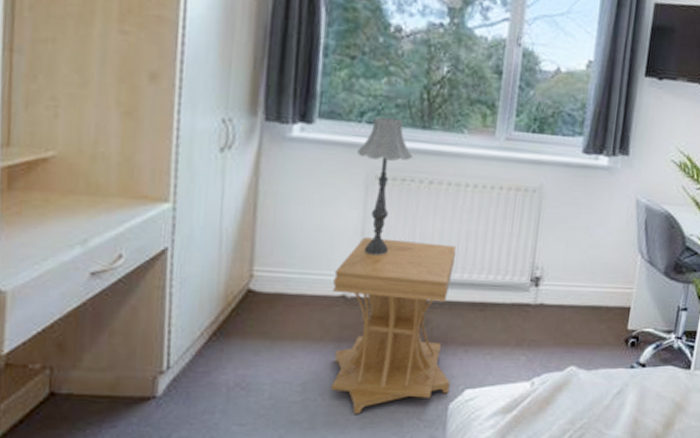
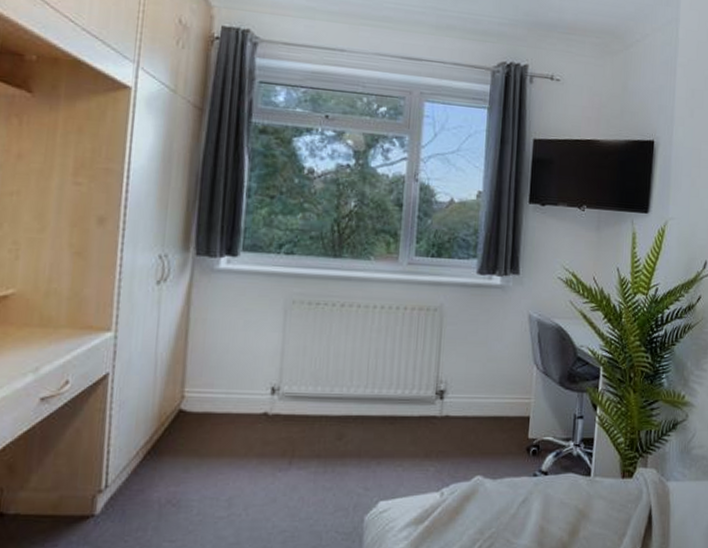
side table: present [330,237,457,414] -> none [254,358,367,528]
table lamp: present [357,117,413,256] -> none [277,248,326,375]

